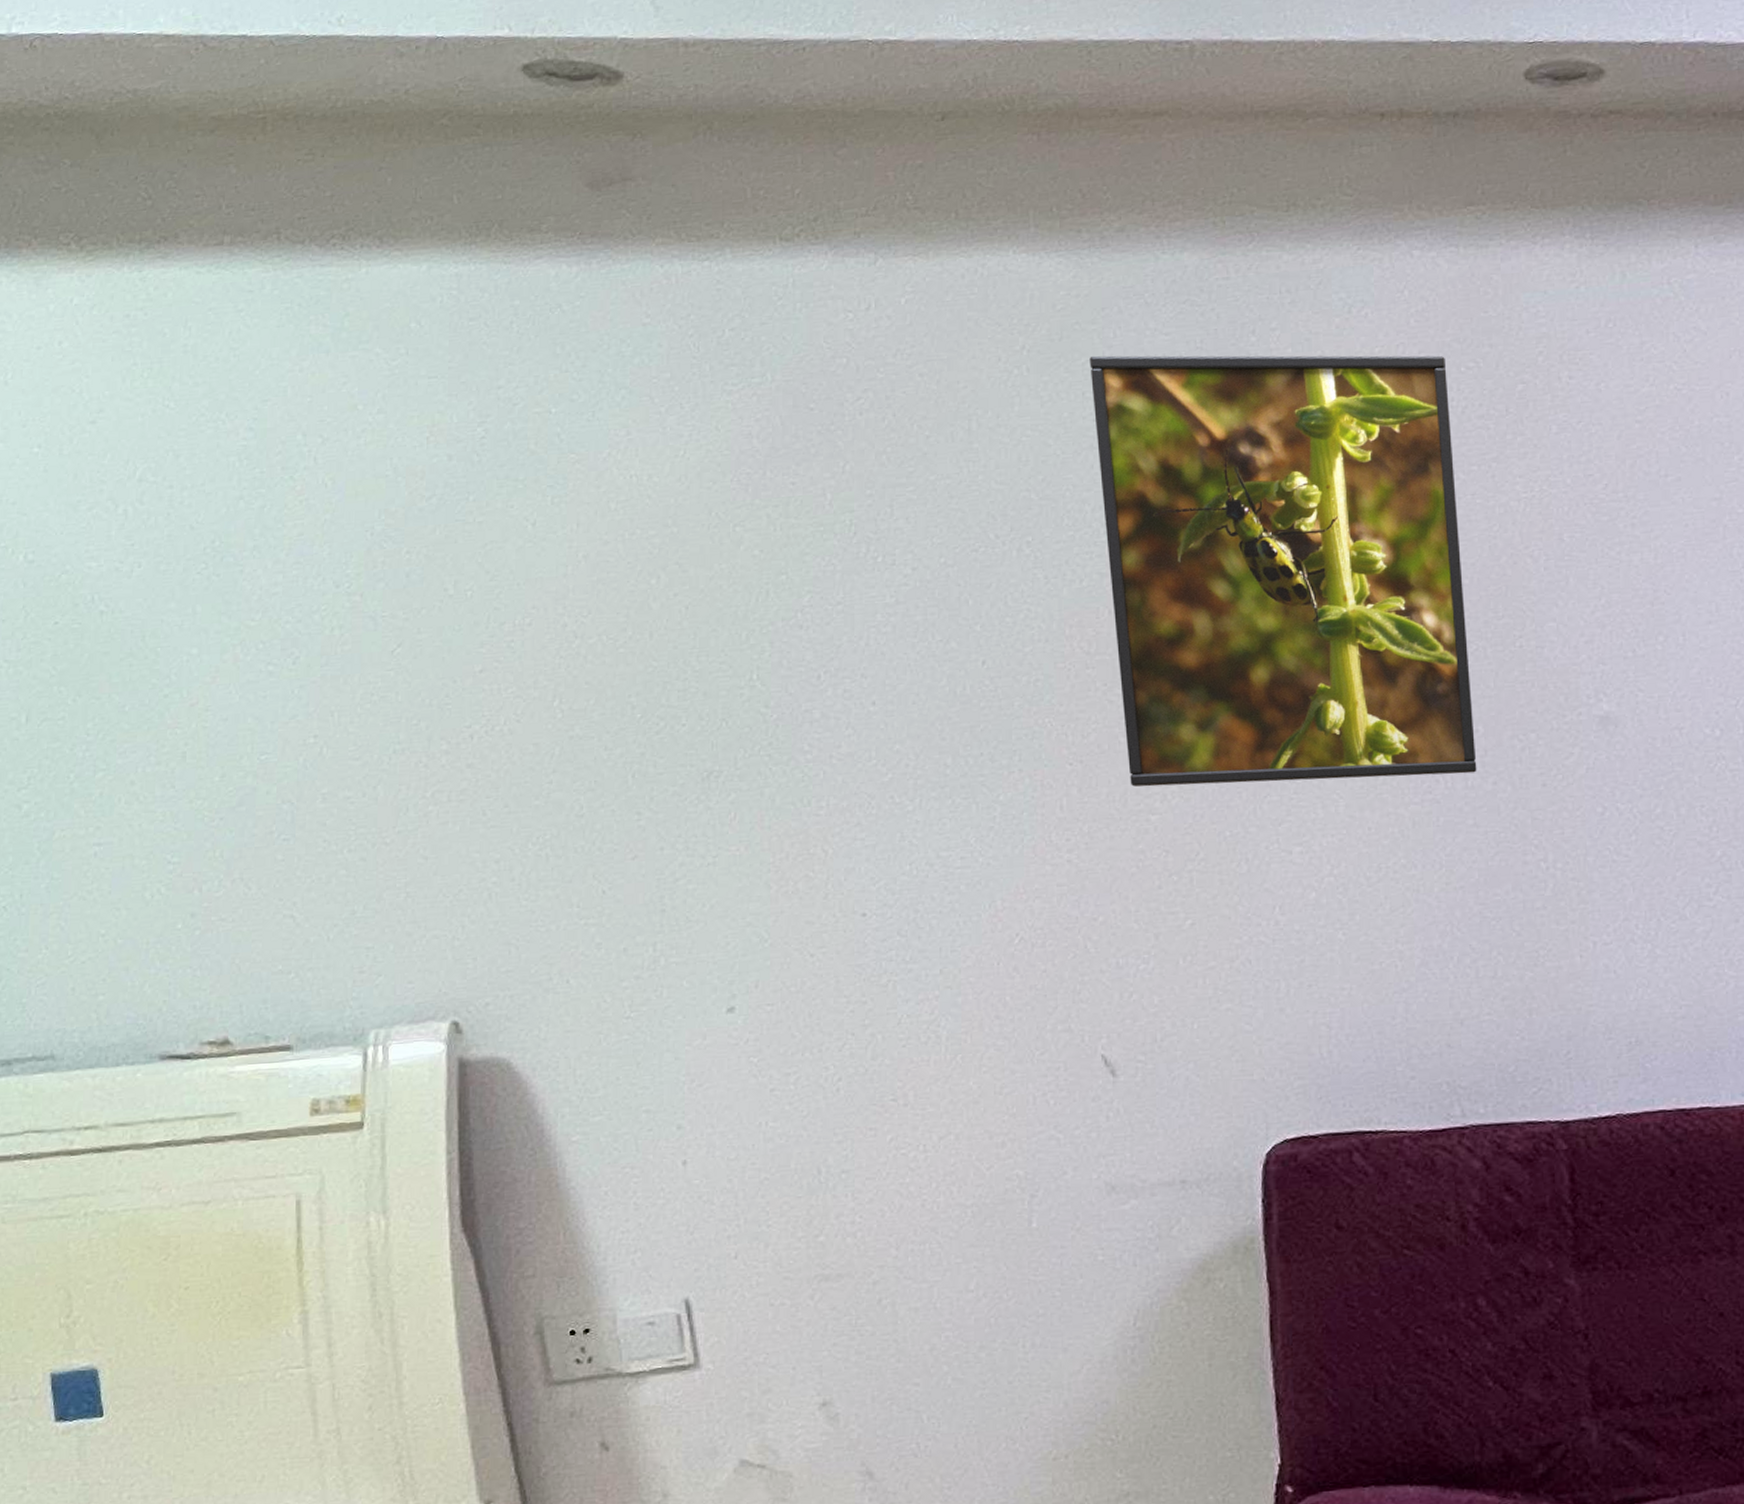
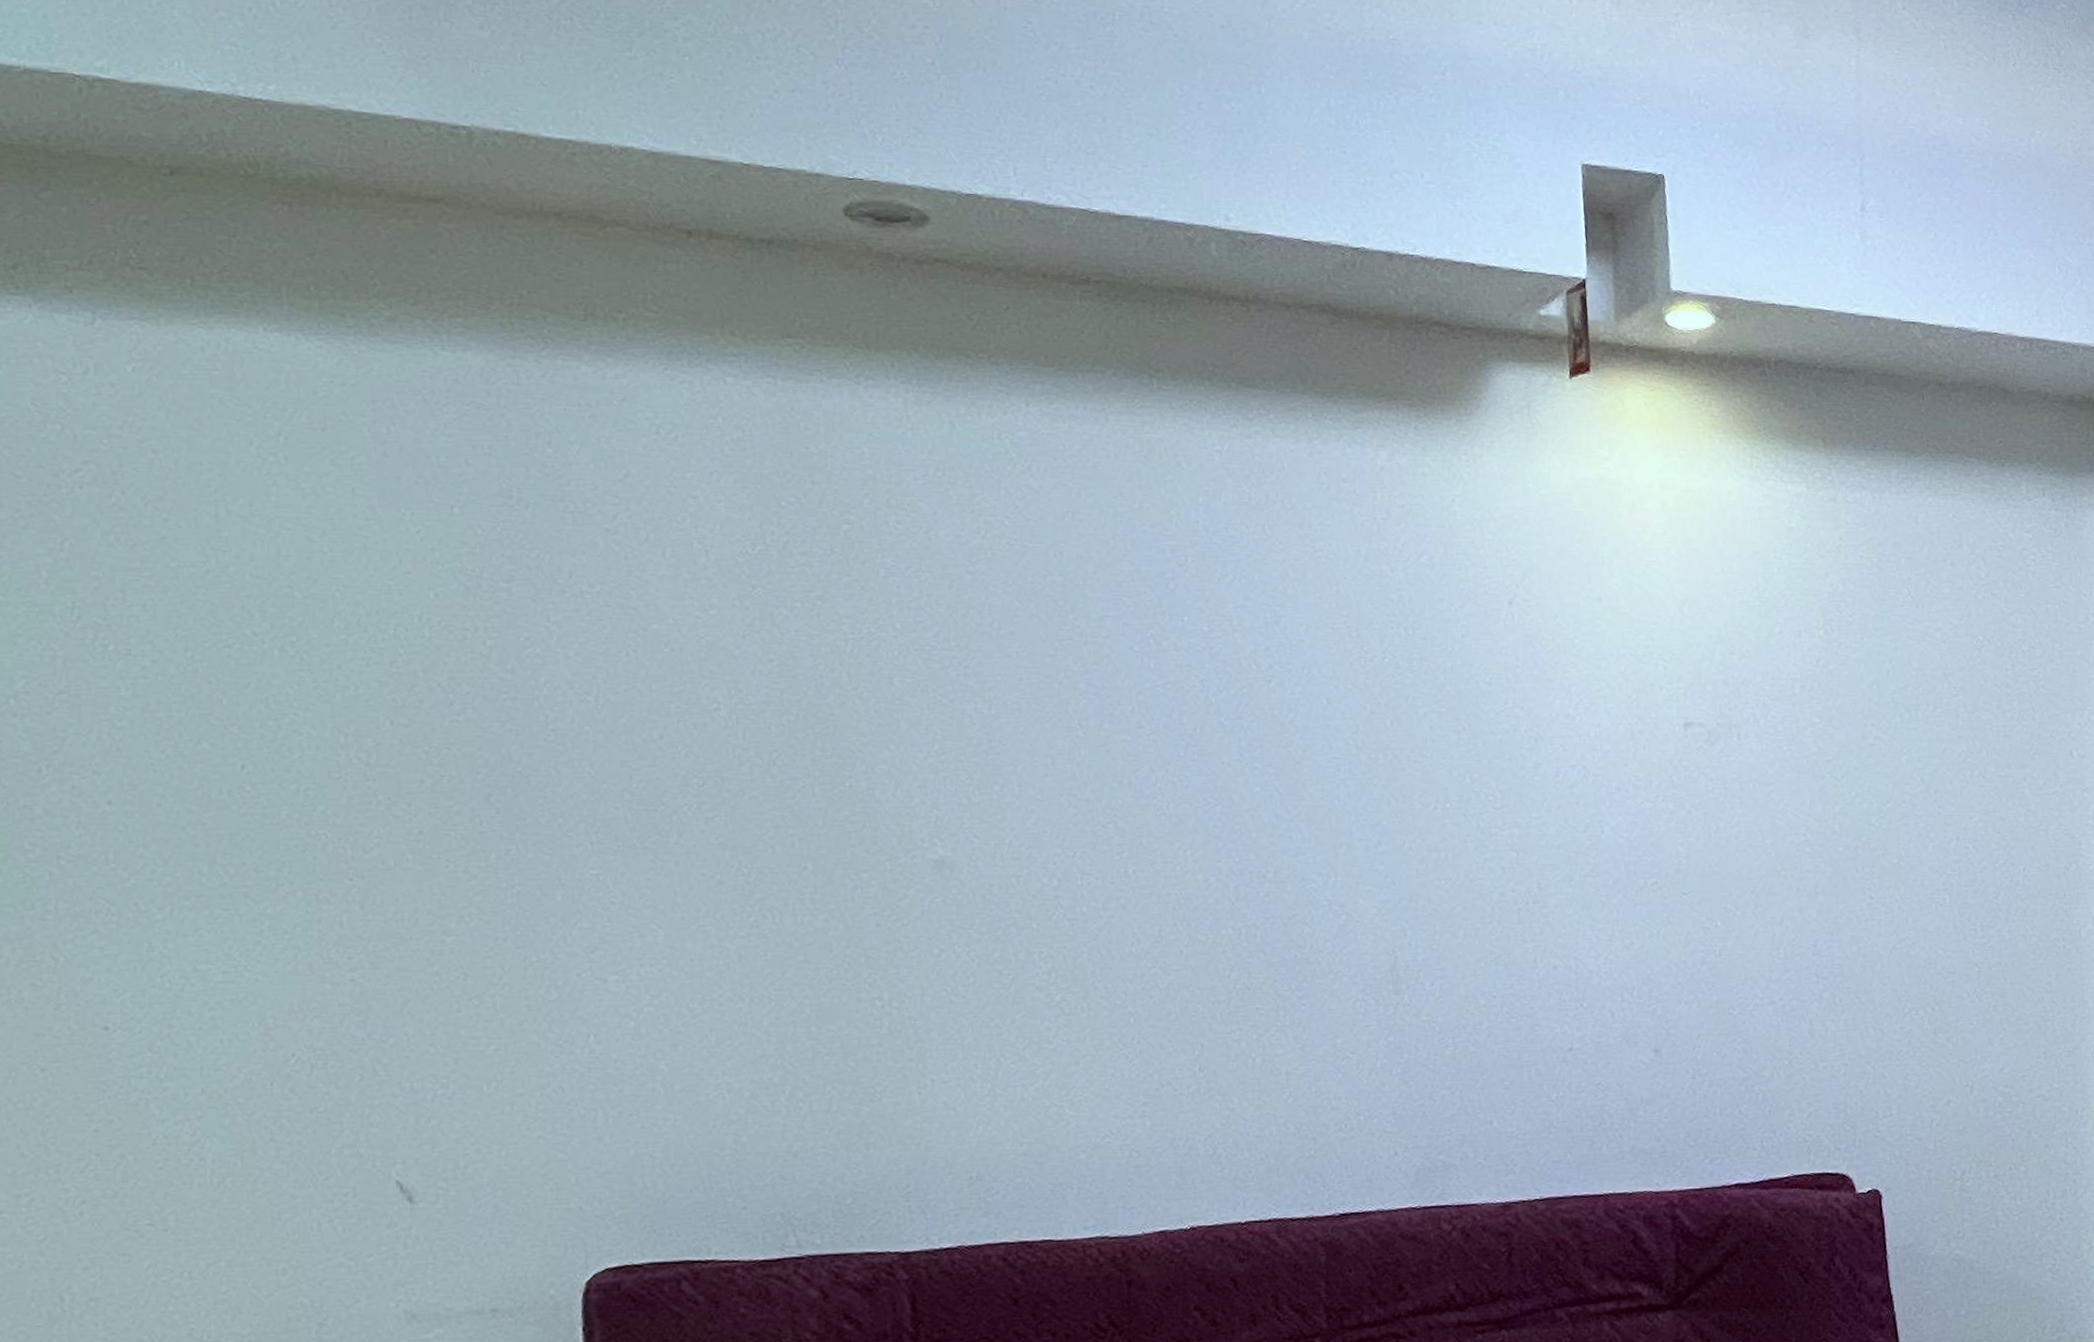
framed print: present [1089,355,1477,787] -> none [359,451,807,910]

